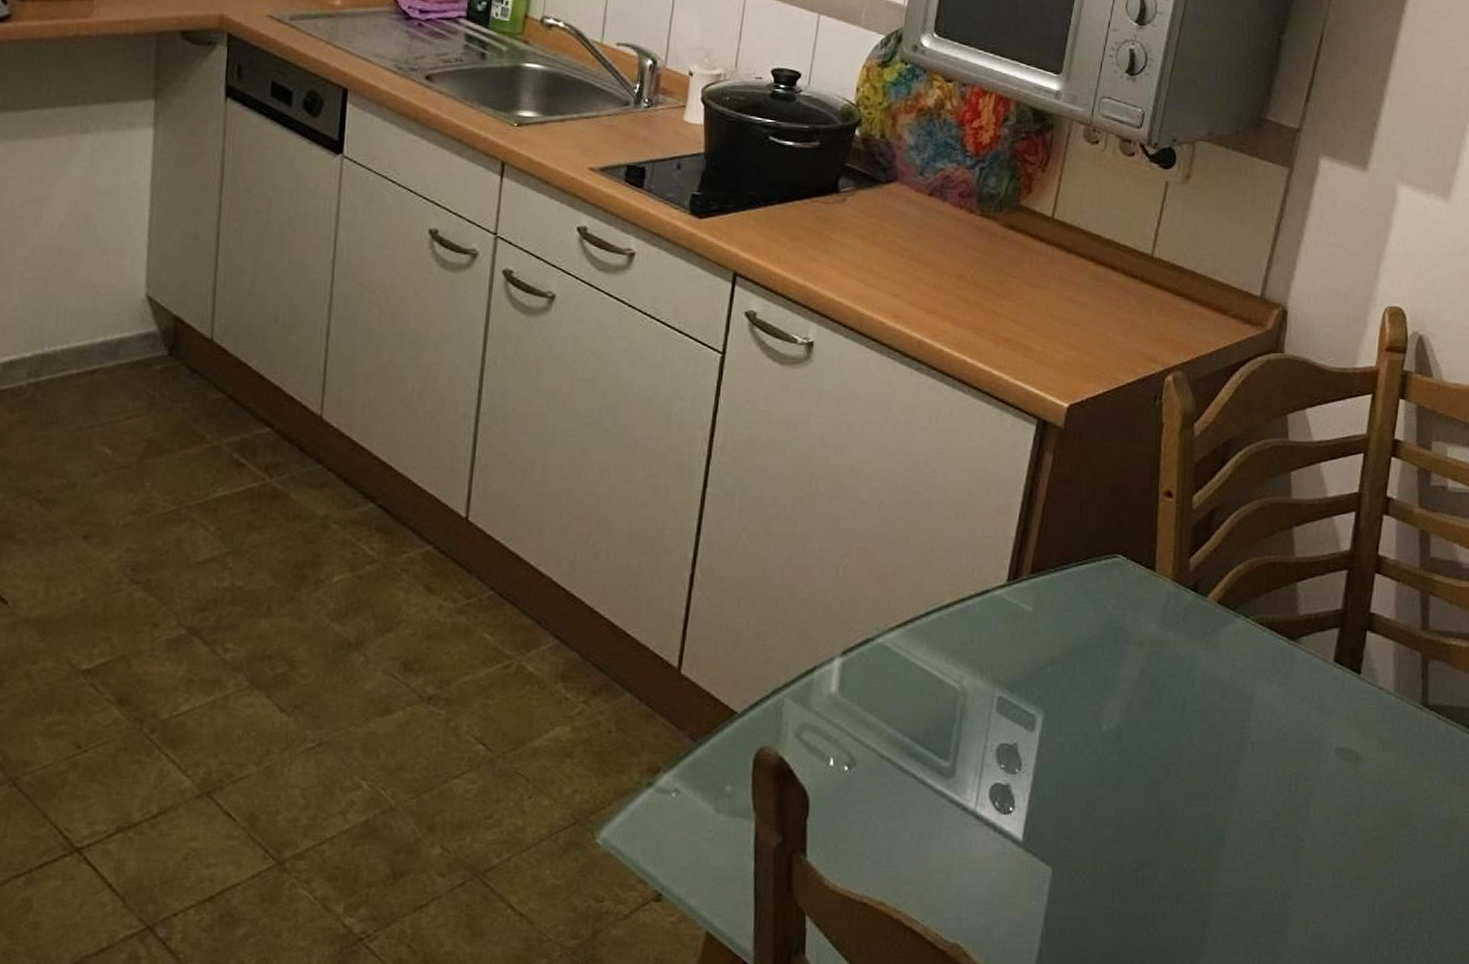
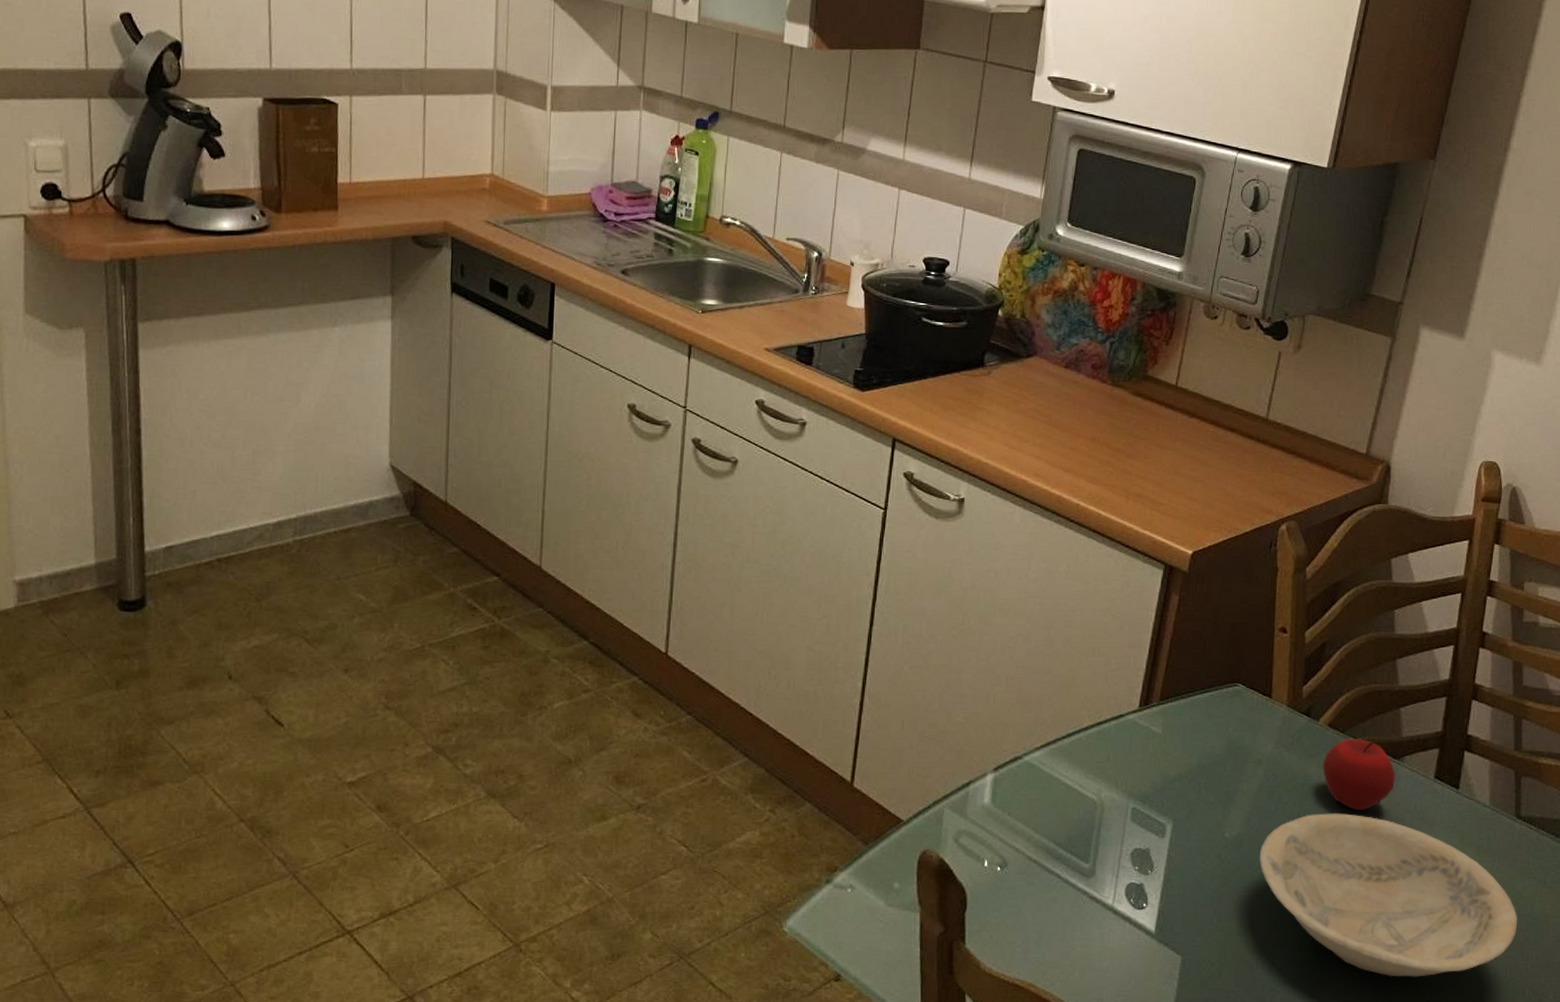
bowl: none [1140,702,1425,889] -> present [1259,813,1518,977]
apple: none [1211,617,1292,699] -> present [1322,739,1396,811]

